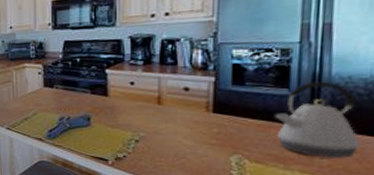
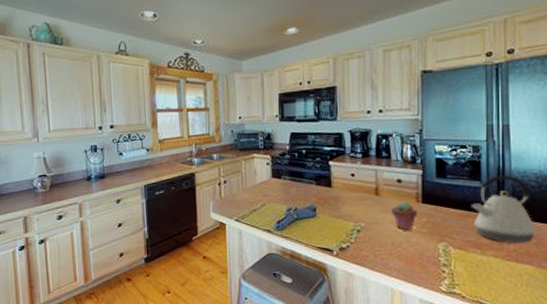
potted succulent: none [174,111,207,141] -> present [390,202,417,230]

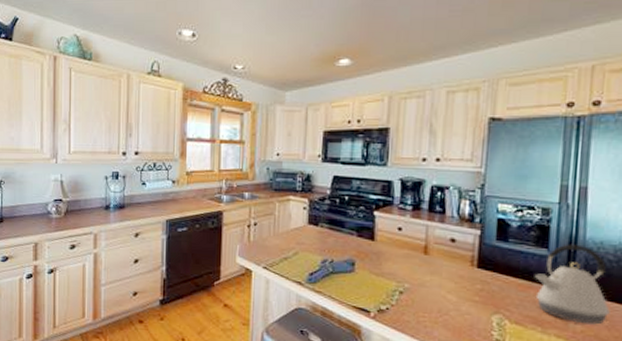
potted succulent: present [390,202,417,230] -> none [440,264,471,296]

